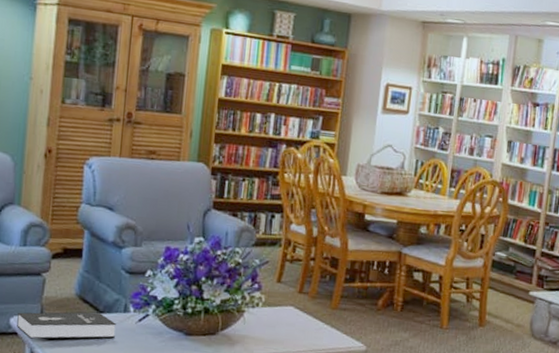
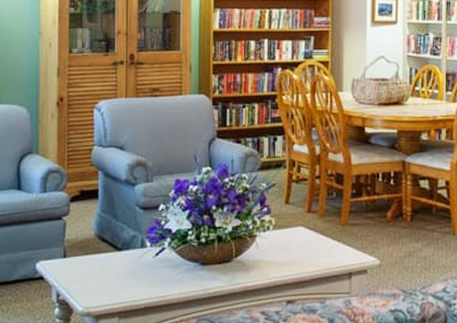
booklet: present [17,312,116,340] -> none [43,251,135,282]

